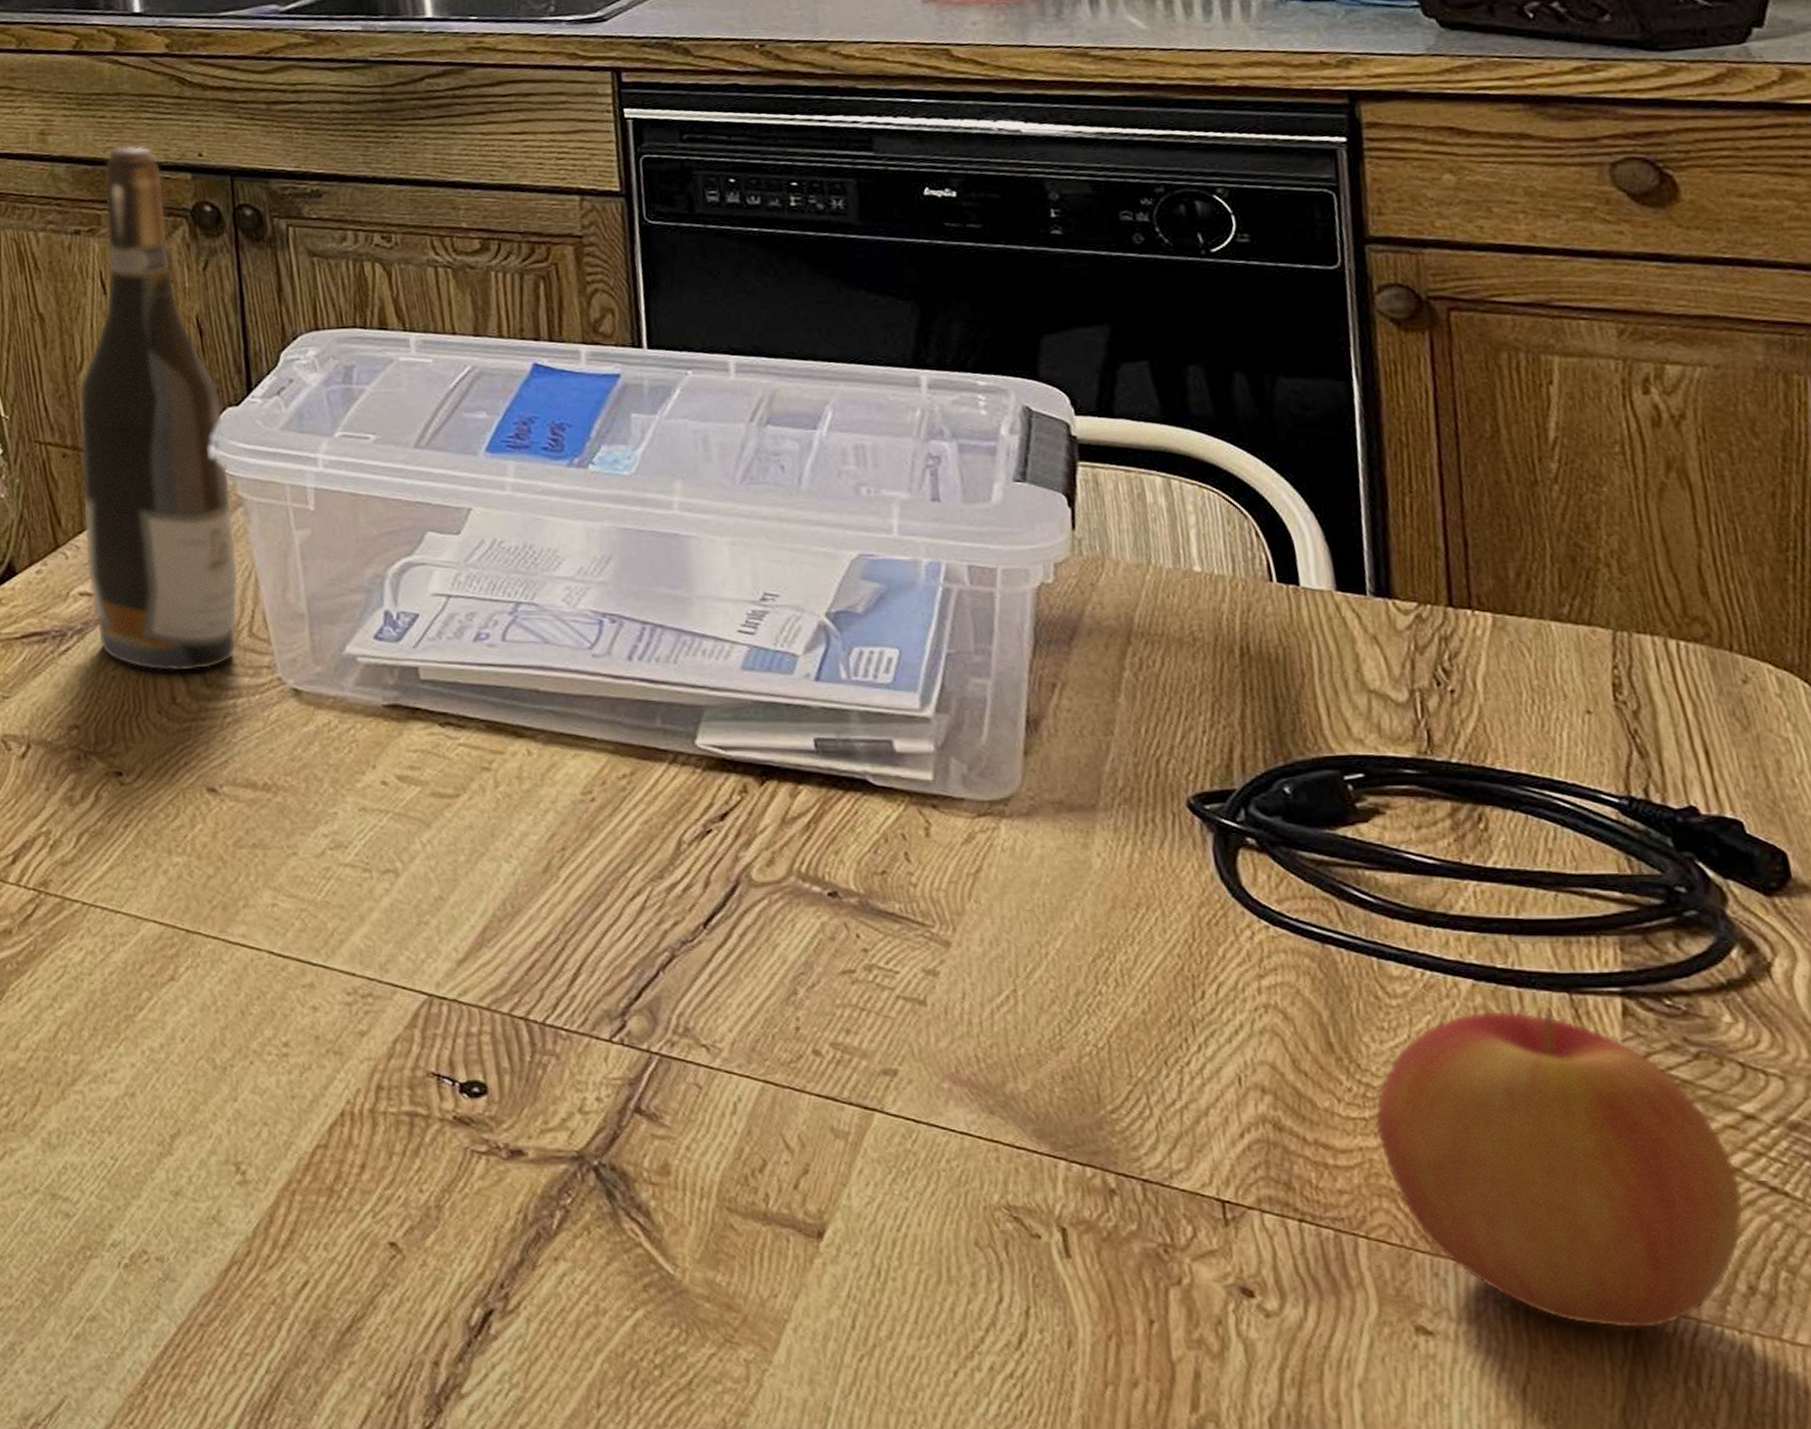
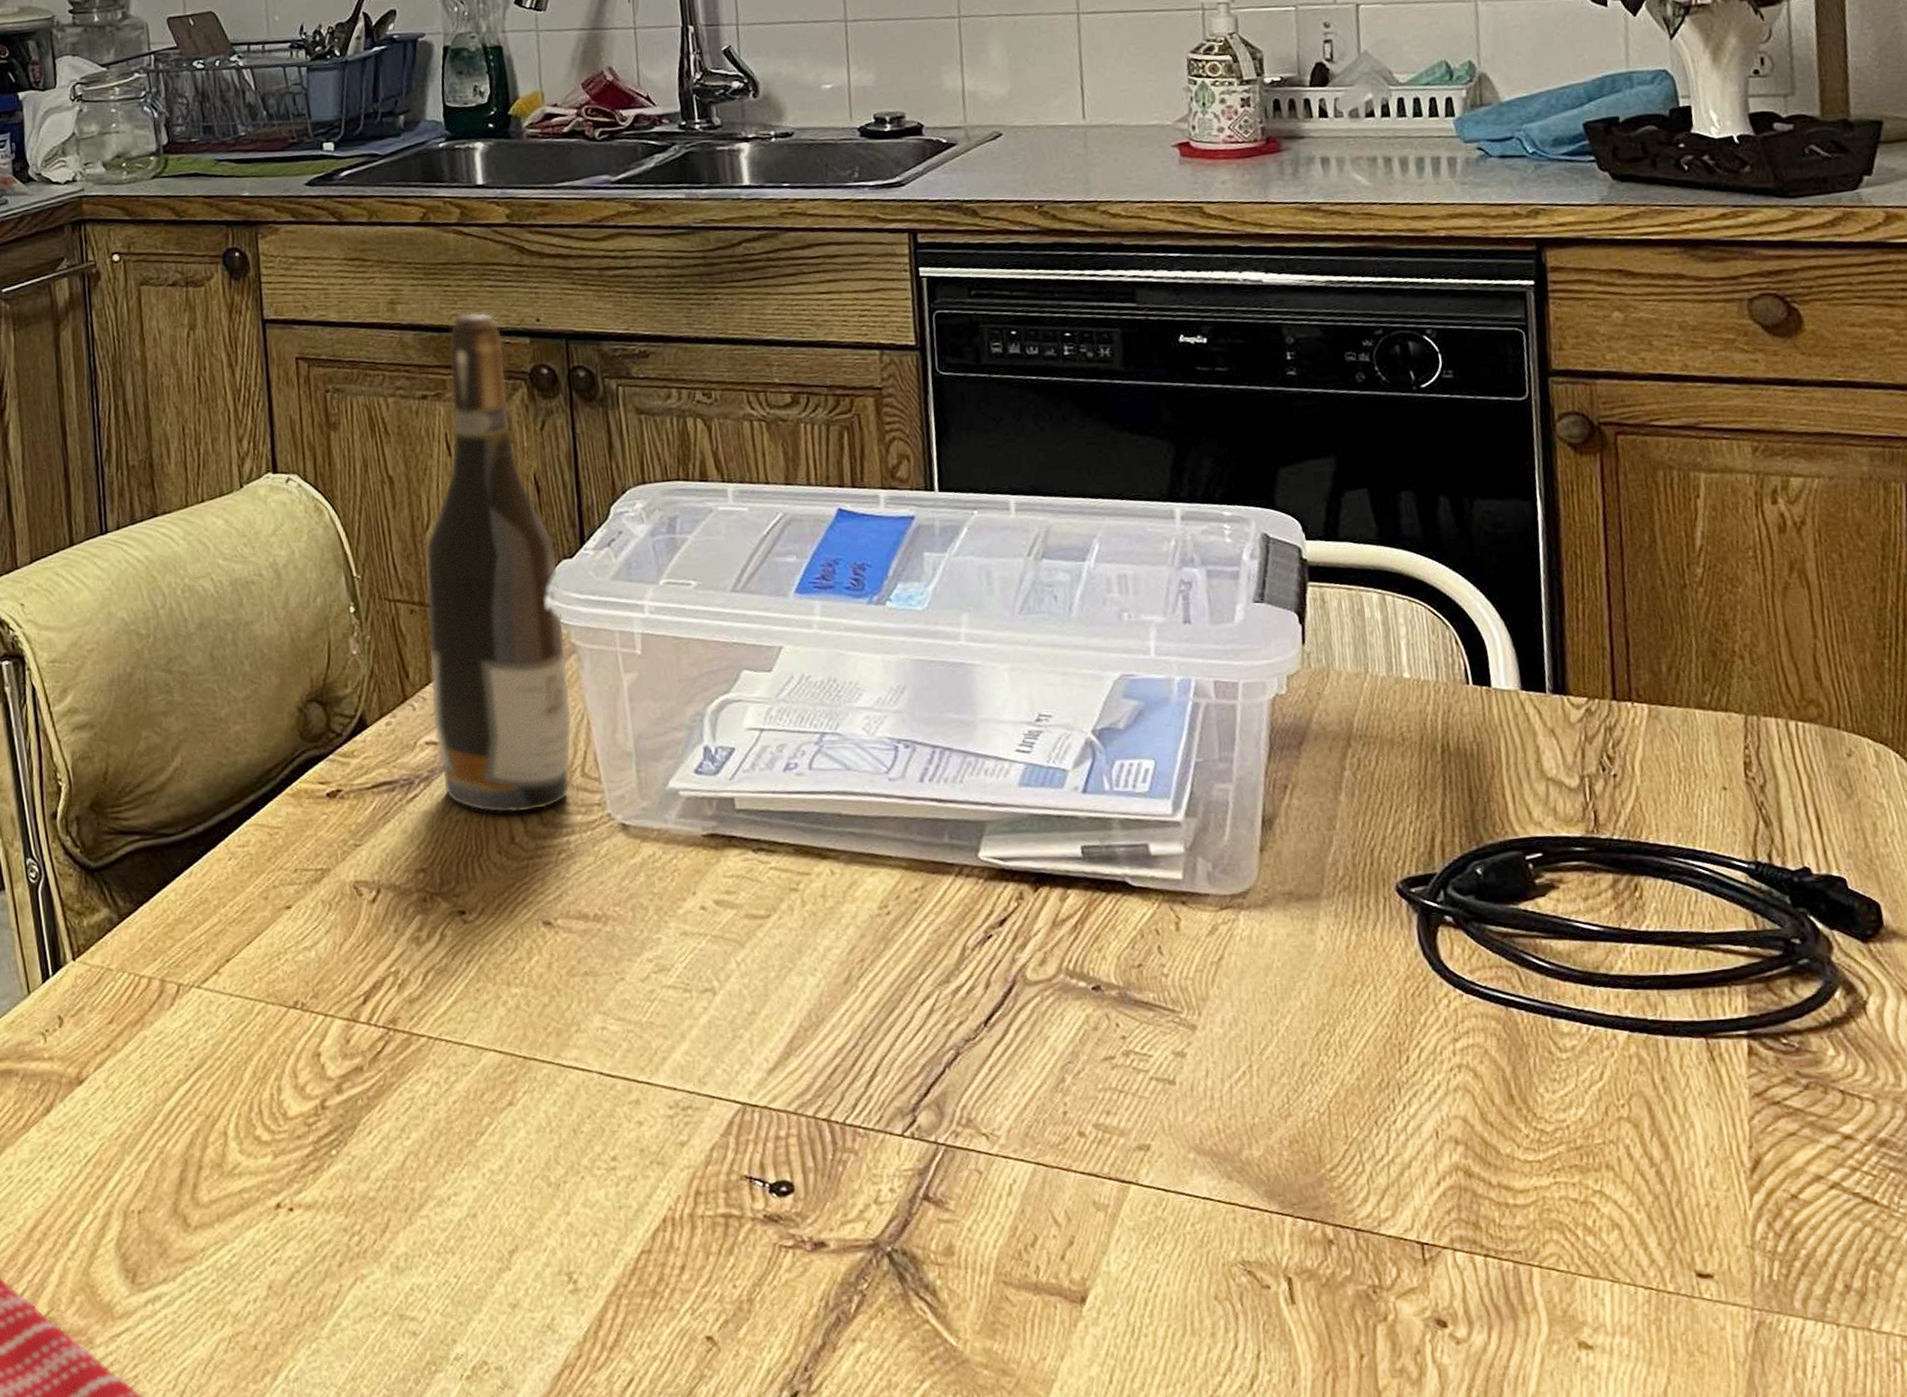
apple: present [1374,1005,1745,1330] -> none [1547,1049,1843,1331]

